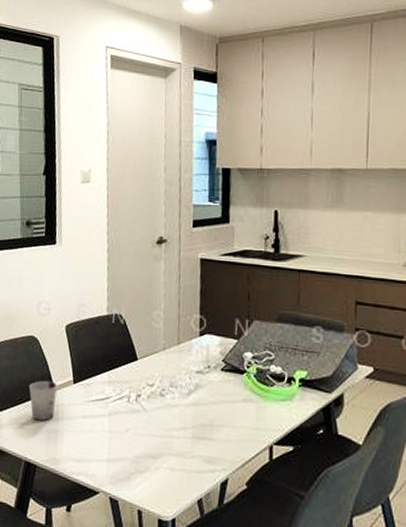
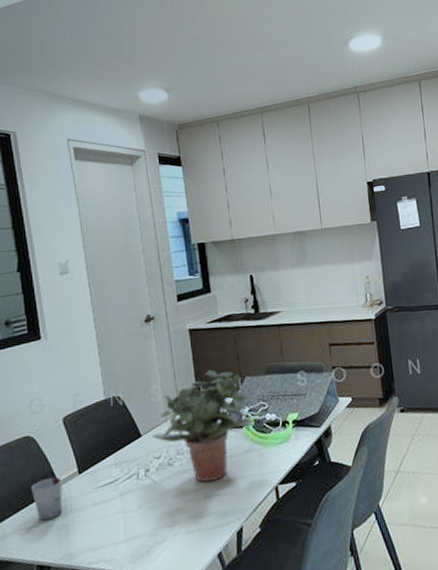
potted plant: none [147,305,257,423] -> present [151,369,255,482]

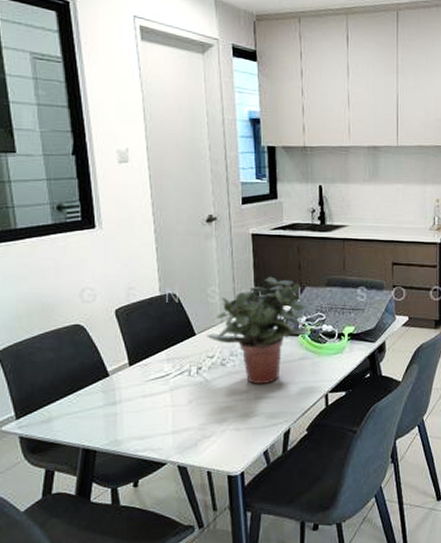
cup: present [30,477,62,521] -> none [79,366,111,408]

